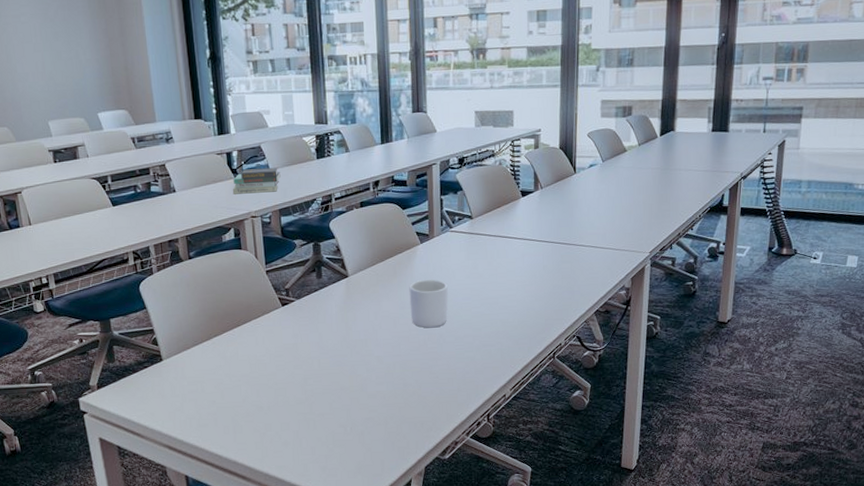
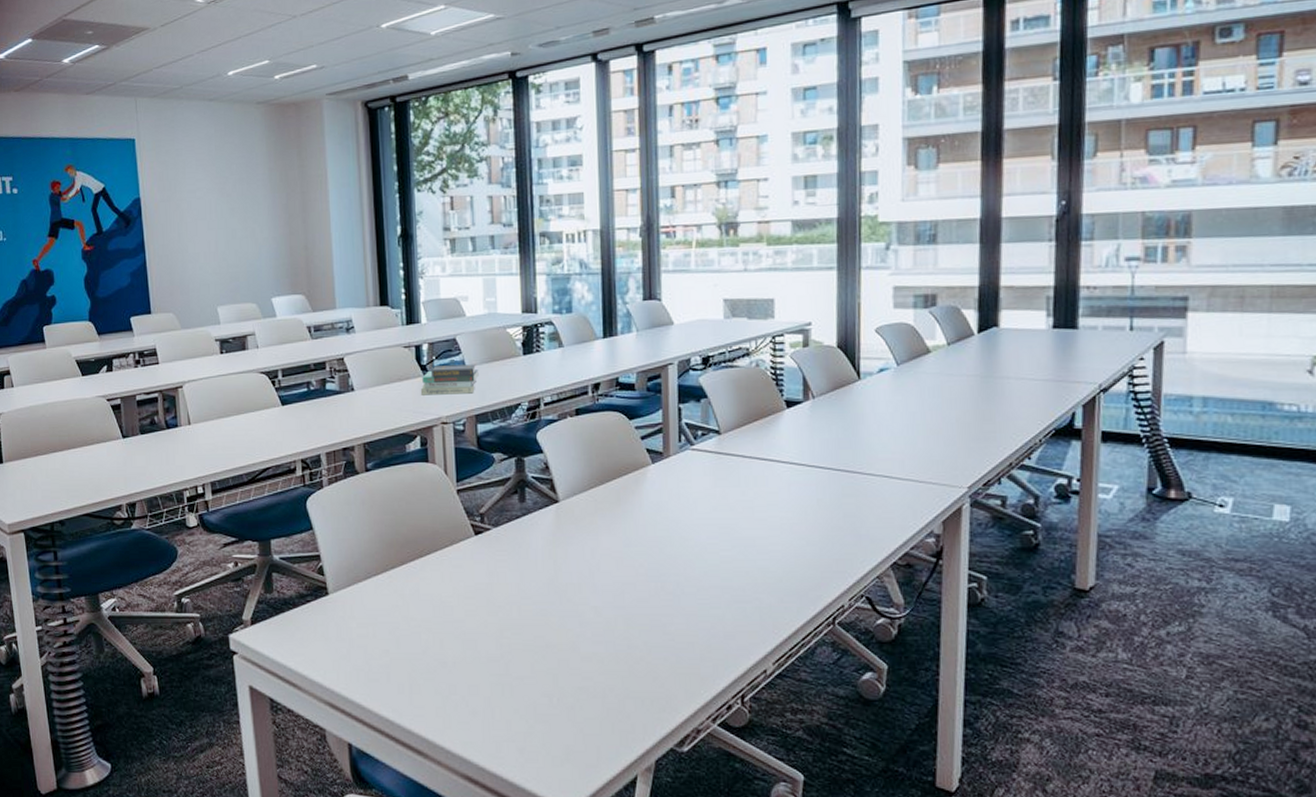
mug: present [409,279,448,328] -> none [636,509,688,574]

